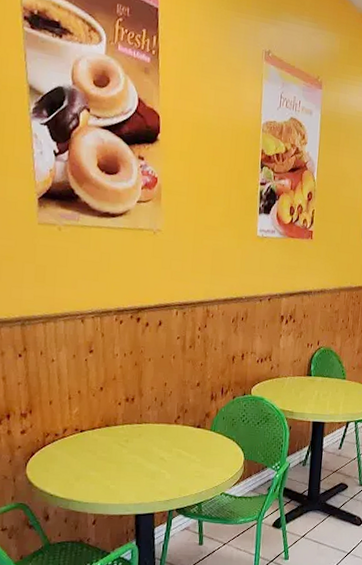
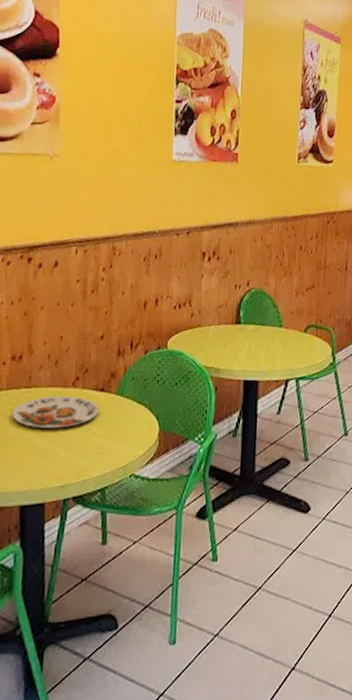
plate: none [127,430,196,456] -> present [12,396,99,428]

